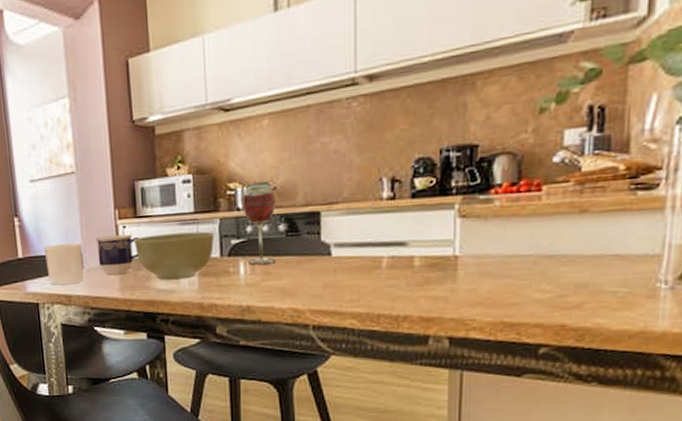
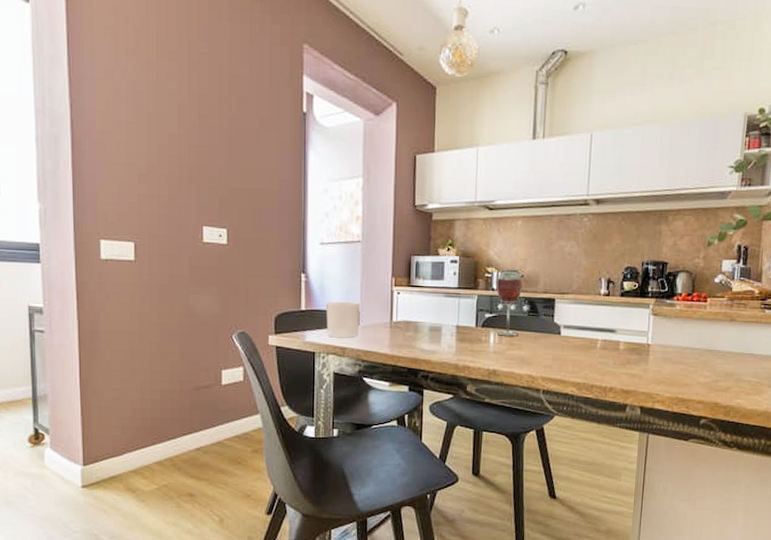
cup: present [97,234,140,276] -> none [373,299,411,334]
bowl: present [134,231,215,280] -> none [406,303,473,343]

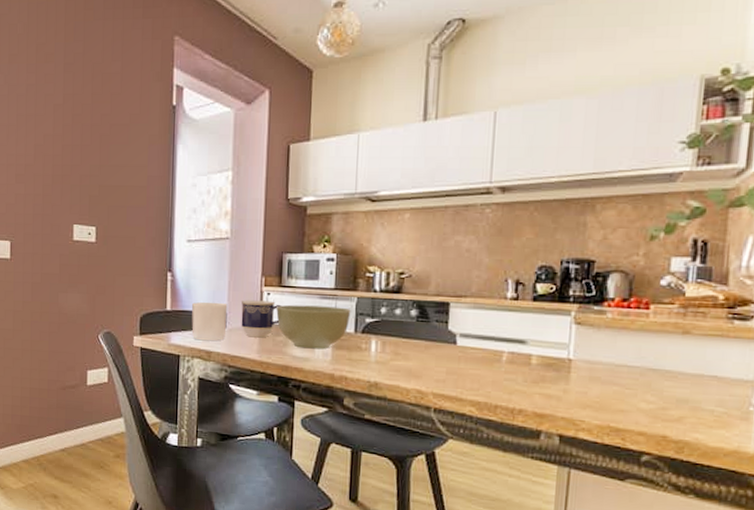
cup: none [373,299,411,334] -> present [241,300,282,338]
bowl: none [406,303,473,343] -> present [276,304,351,349]
wineglass: present [496,270,522,337] -> none [379,269,410,345]

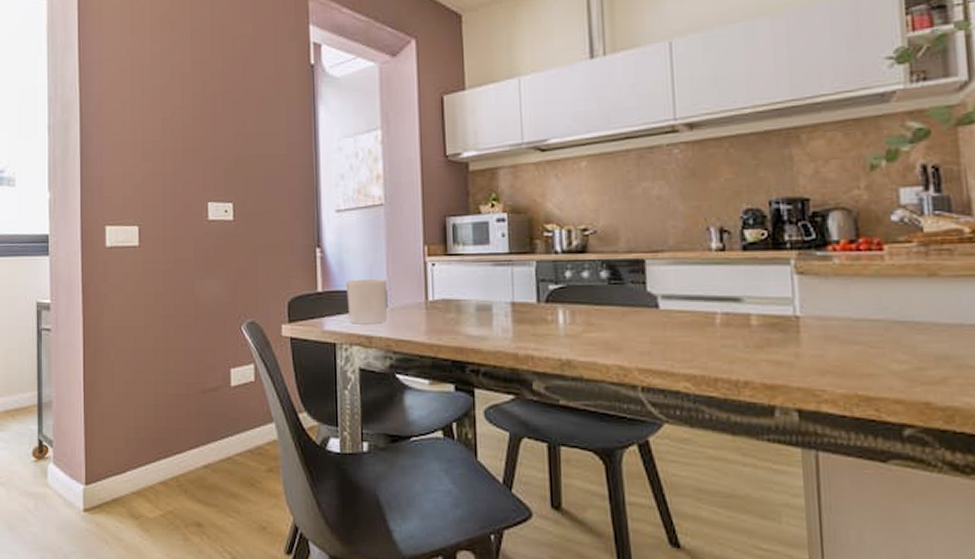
cup: present [241,300,282,338] -> none [403,272,450,317]
bowl: present [276,304,351,349] -> none [444,274,531,325]

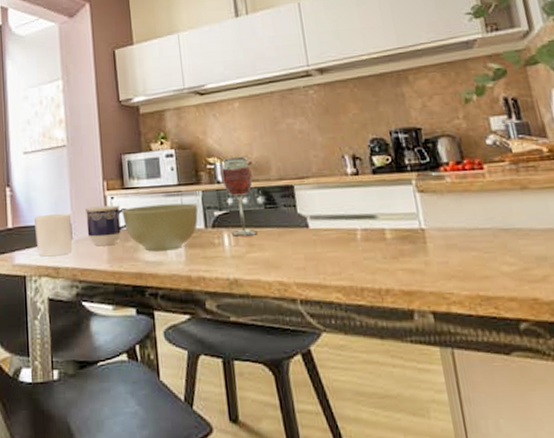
cup: none [403,272,450,317] -> present [86,205,127,247]
bowl: none [444,274,531,325] -> present [122,203,198,252]
wineglass: none [560,225,598,314] -> present [221,157,258,237]

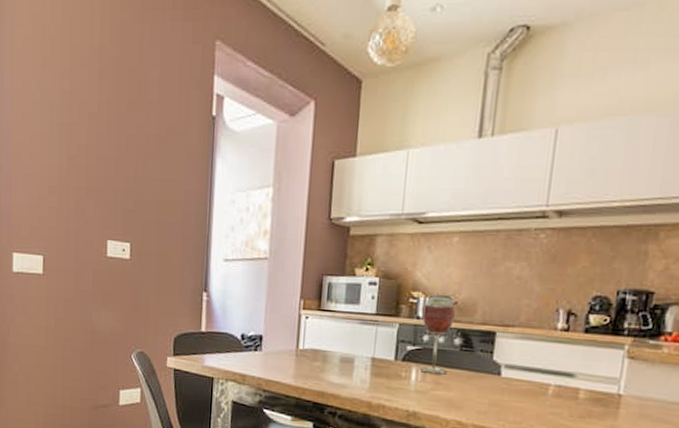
mug: present [35,212,73,257] -> none [226,324,264,365]
cup: present [86,205,127,247] -> none [277,323,320,363]
bowl: present [122,203,198,252] -> none [314,329,392,376]

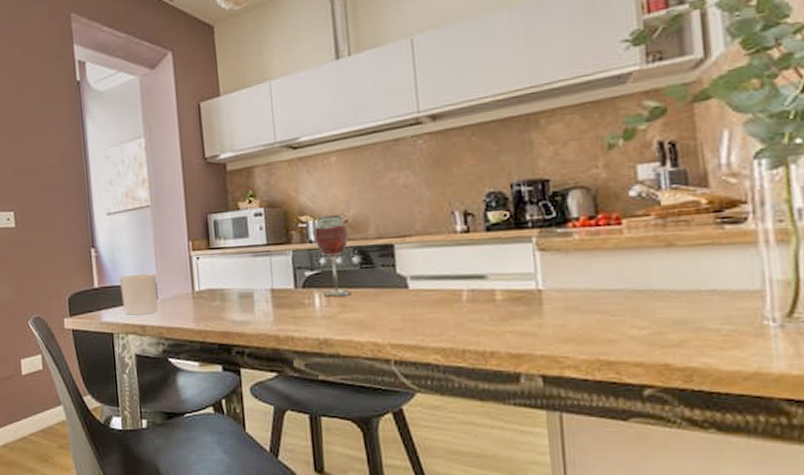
mug: none [226,324,264,365] -> present [120,273,159,316]

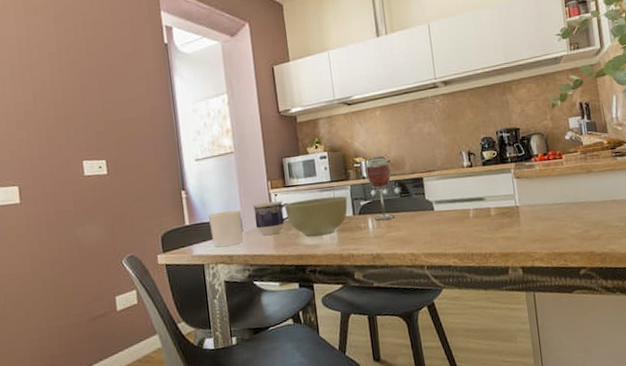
cup: none [171,265,213,306] -> present [253,200,289,236]
bowl: none [208,263,288,311] -> present [284,196,348,237]

